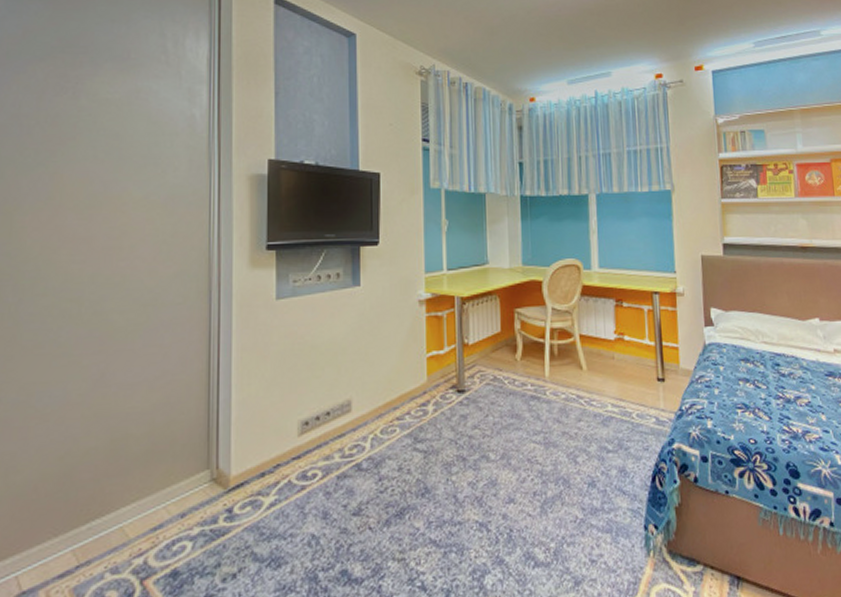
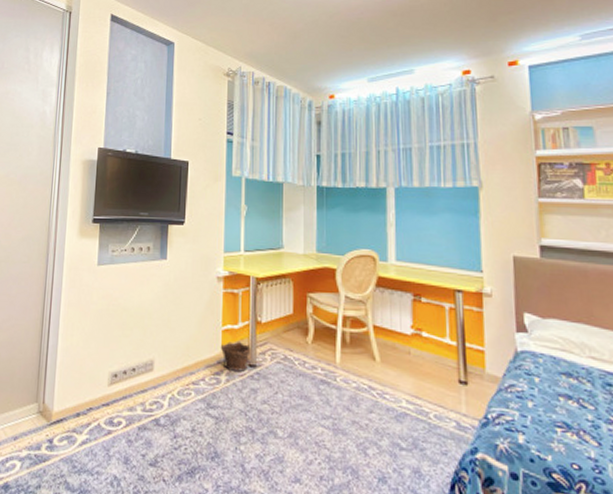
clay pot: none [425,366,459,400] -> present [220,341,251,372]

